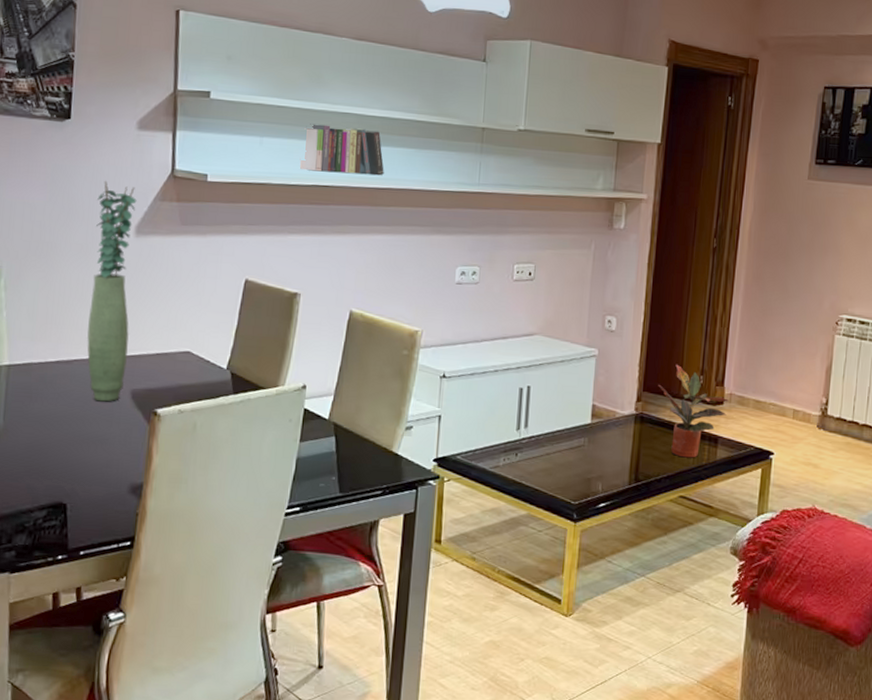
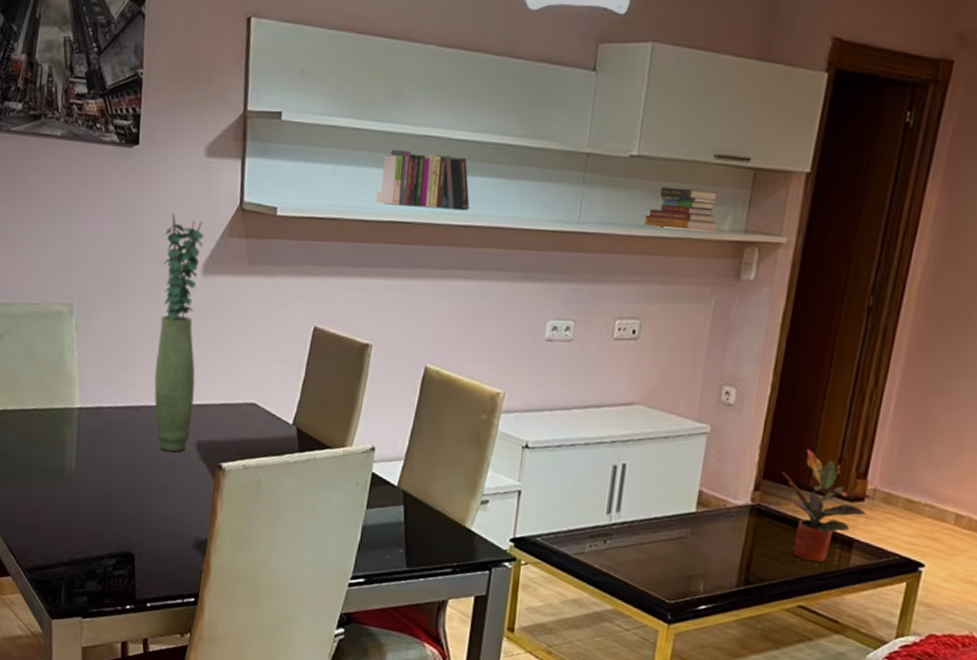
books: none [533,155,592,191] -> present [644,187,718,232]

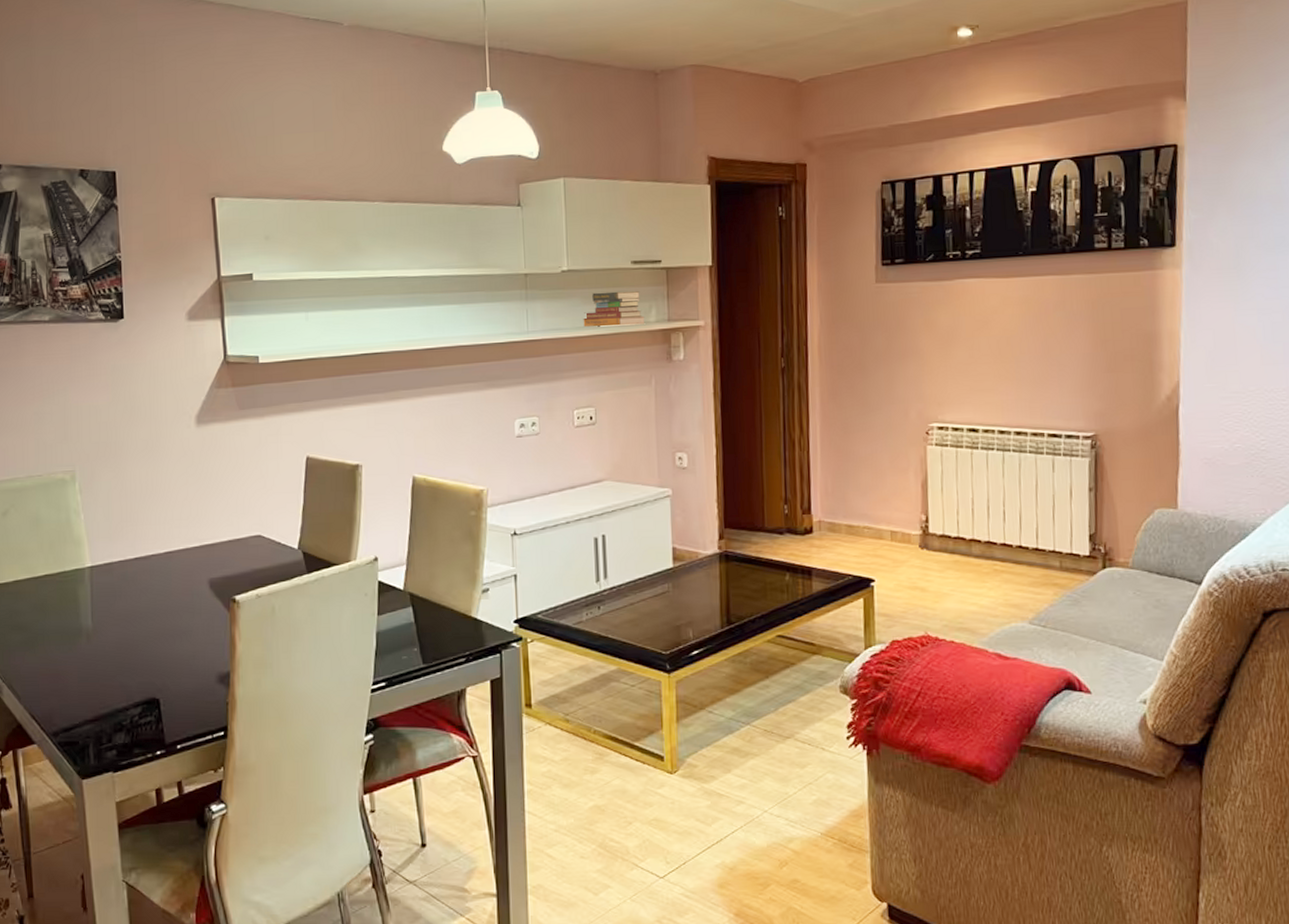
vase: present [154,213,204,452] -> none [157,374,201,594]
books: present [375,149,470,211] -> none [346,291,431,340]
potted plant: present [782,448,873,563] -> none [740,495,820,594]

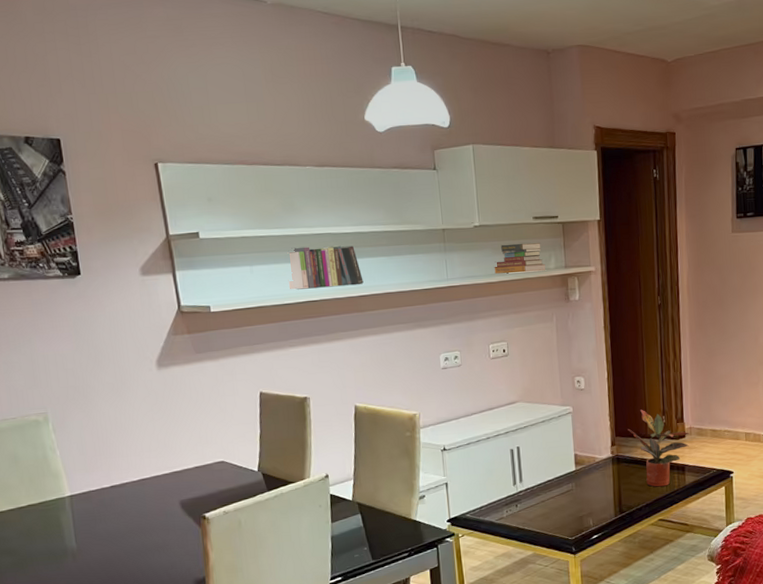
books: none [346,291,431,340] -> present [287,245,364,290]
potted plant: none [740,495,820,594] -> present [628,409,690,487]

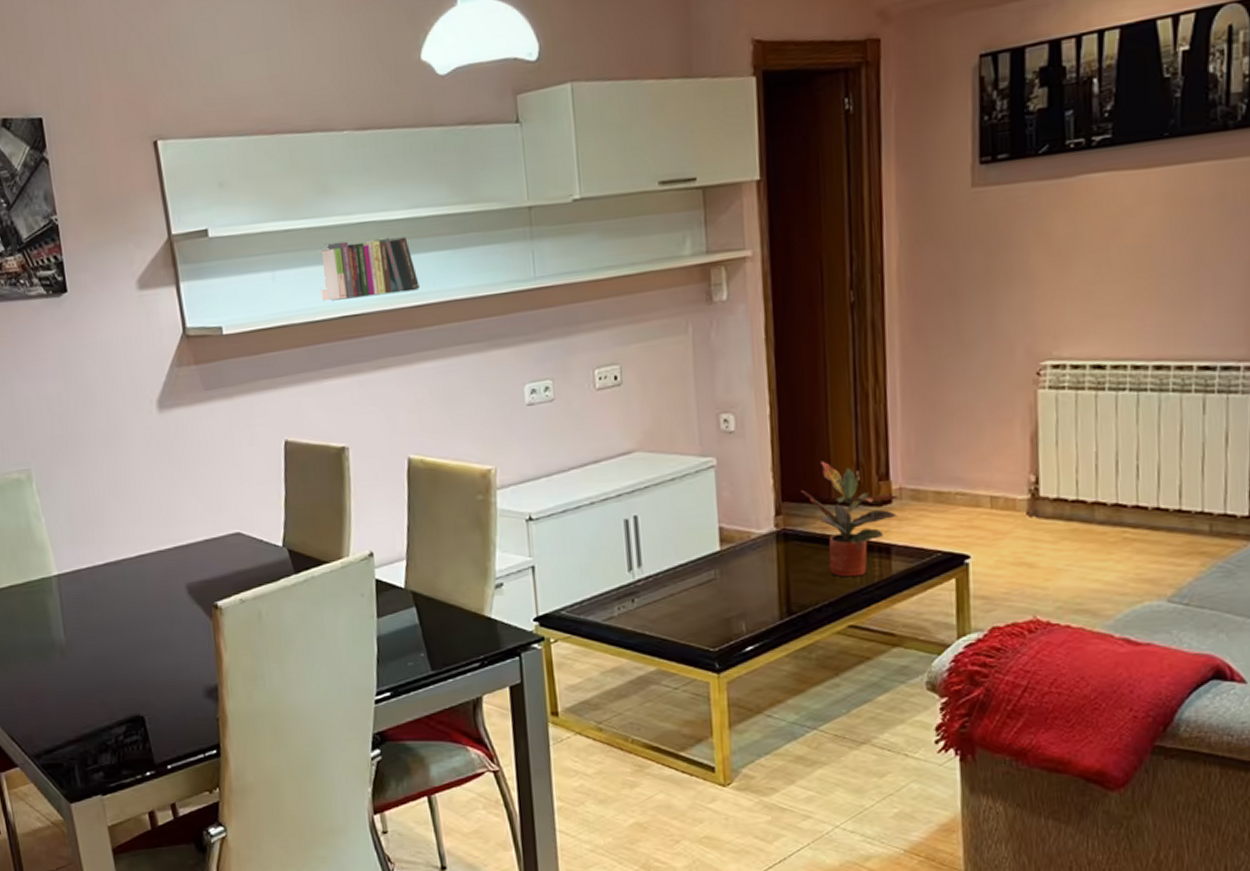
books: present [494,243,546,274] -> none [601,219,678,267]

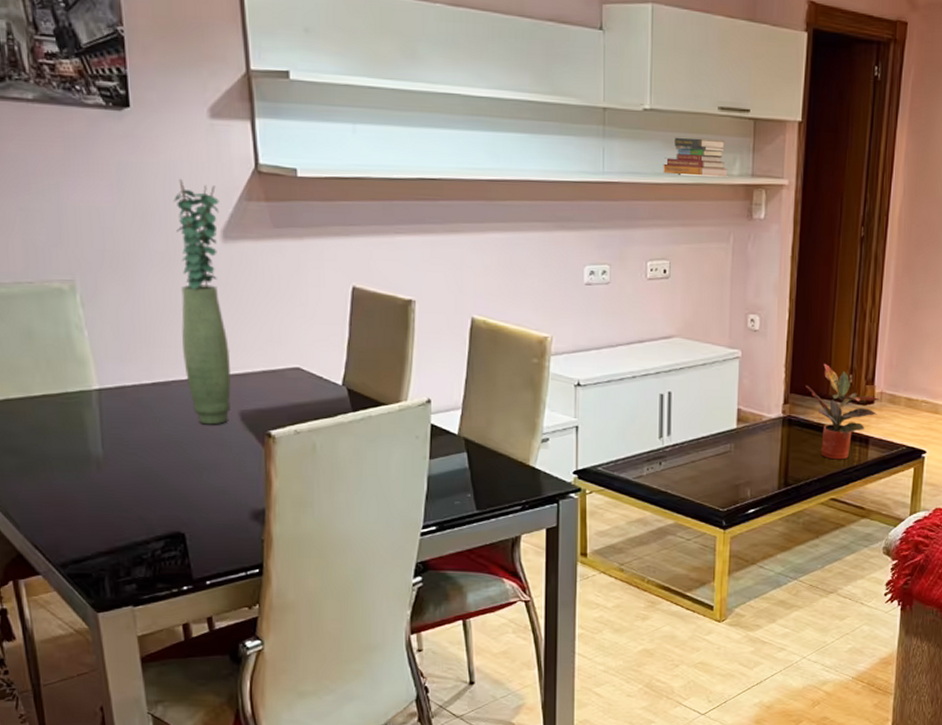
vase: none [111,354,178,602] -> present [174,178,231,425]
books: present [319,236,420,302] -> none [400,107,497,166]
books: none [601,219,678,267] -> present [663,137,728,177]

